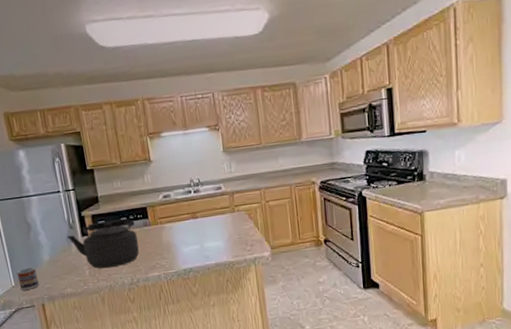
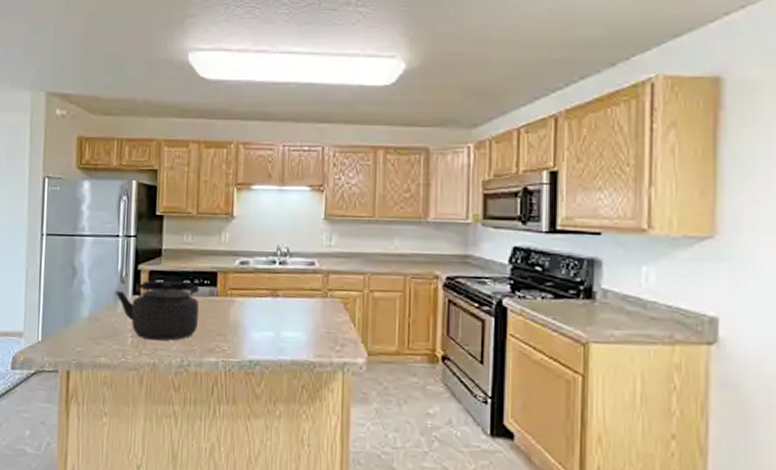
cup: present [16,267,39,290] -> none [46,322,71,350]

